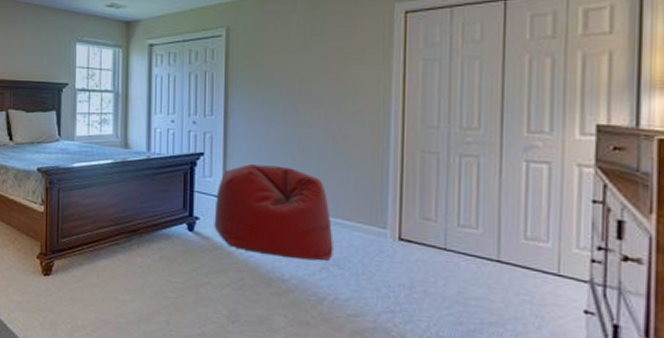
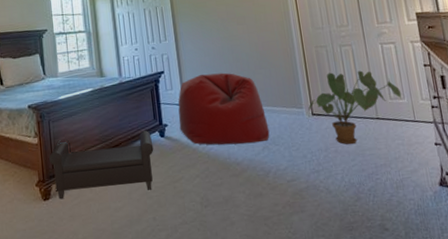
ottoman: none [55,213,178,289] -> present [49,131,154,200]
house plant: none [395,189,545,287] -> present [308,70,402,144]

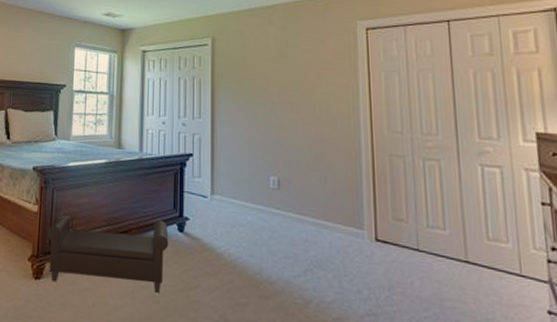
bean bag chair: present [178,72,270,145] -> none [203,166,316,262]
house plant: present [308,70,402,144] -> none [371,191,505,289]

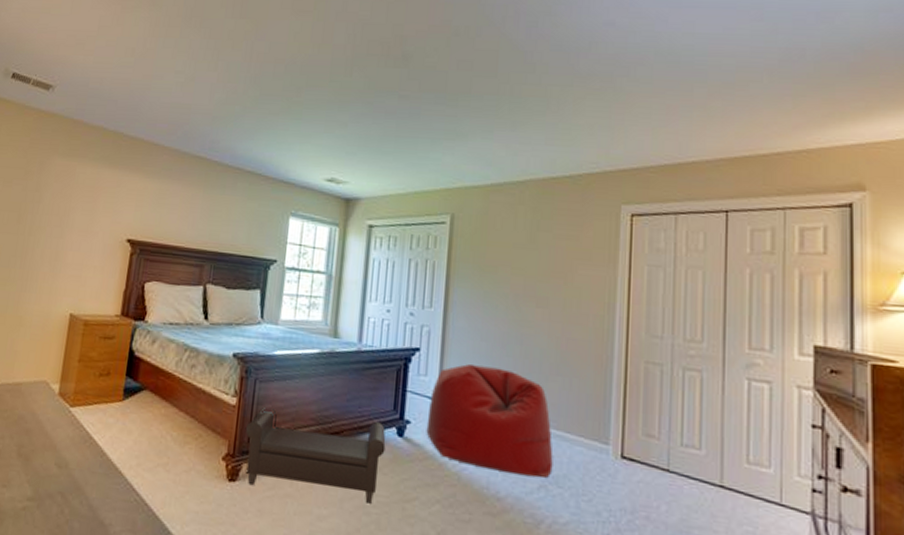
bean bag chair: none [203,166,316,262] -> present [426,364,553,478]

